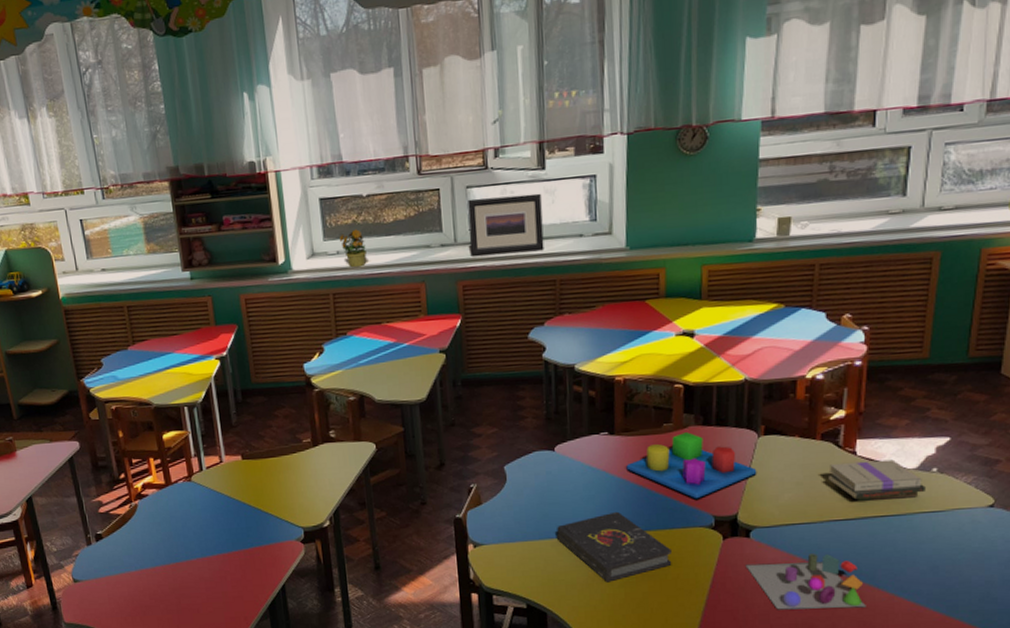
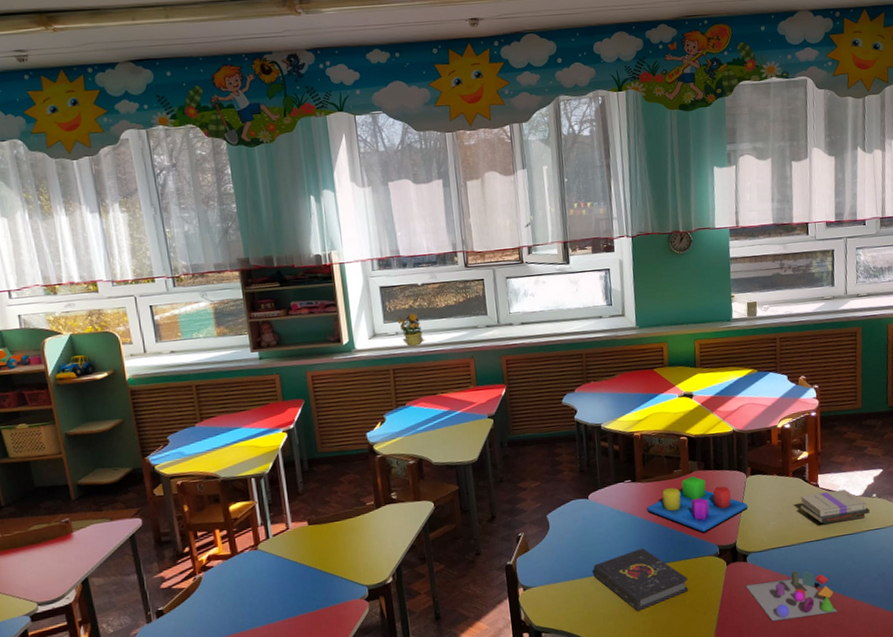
picture frame: present [468,193,544,256] -> none [507,283,572,335]

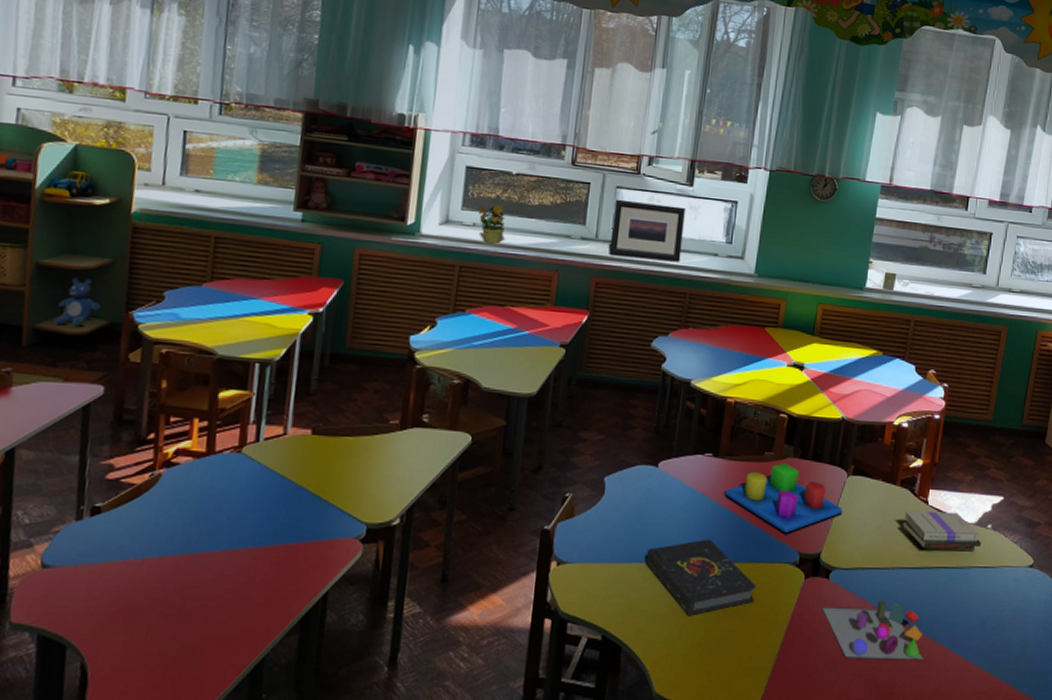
stuffed animal: none [90,438,123,479] -> present [54,277,101,328]
picture frame: none [507,283,572,335] -> present [609,199,685,262]

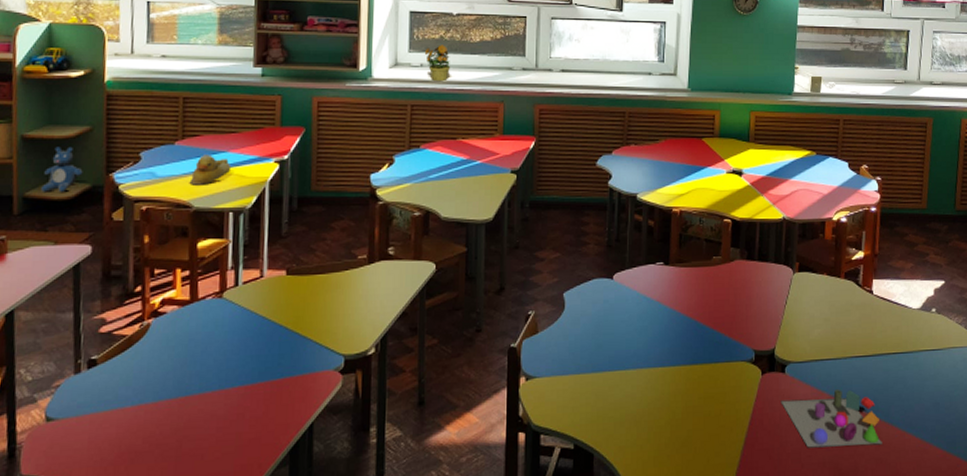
rubber duck: none [215,299,262,332] -> present [189,155,232,185]
picture frame: present [609,199,685,262] -> none [549,29,617,84]
book: present [646,538,756,616] -> none [610,343,716,420]
toy blocks: present [724,463,843,535] -> none [678,266,792,334]
books: present [903,510,981,552] -> none [851,299,927,340]

